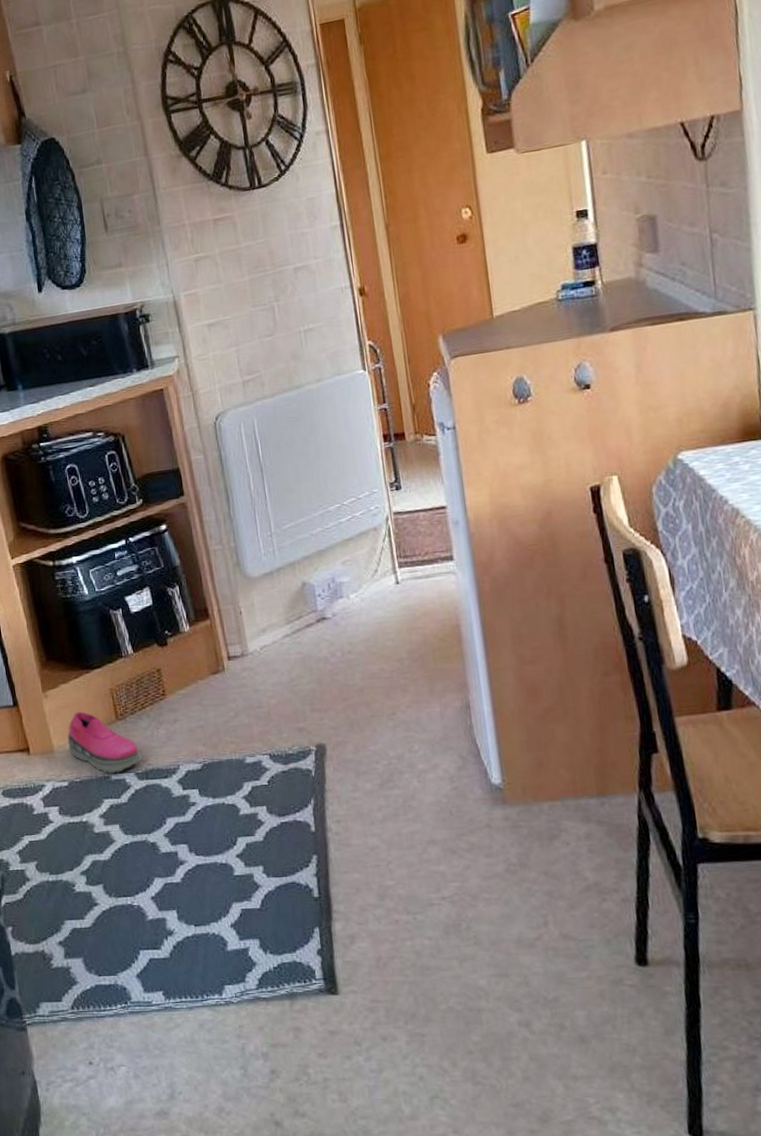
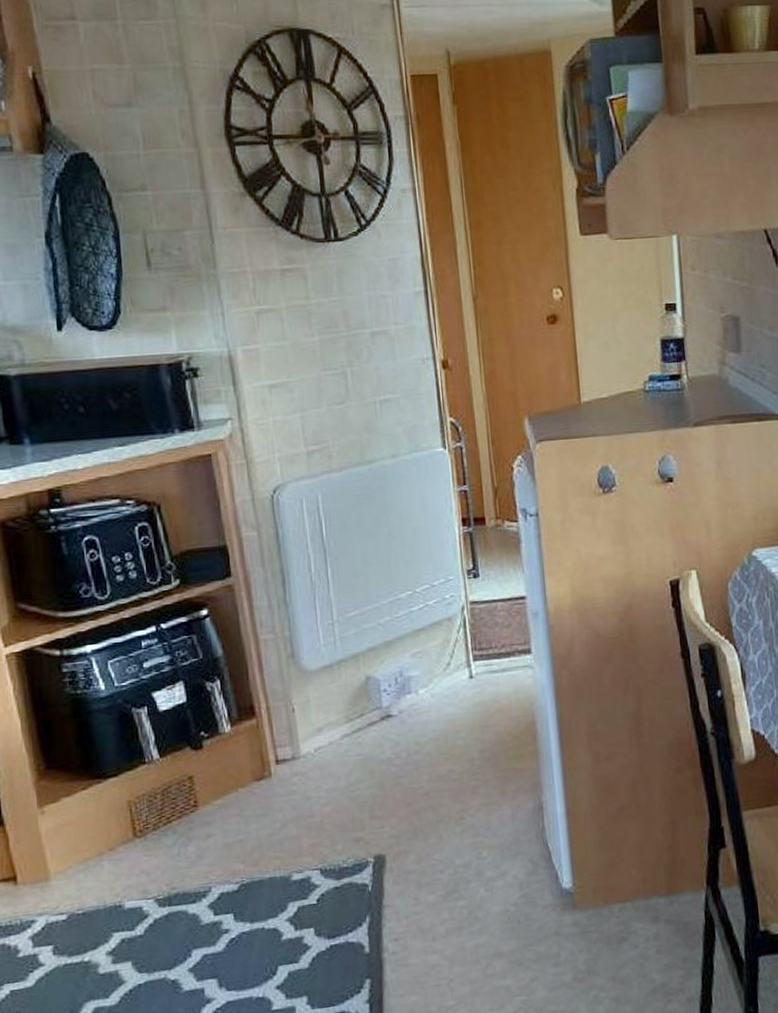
shoe: present [67,711,143,774] -> none [68,828,166,903]

